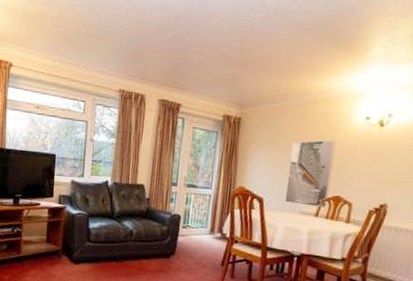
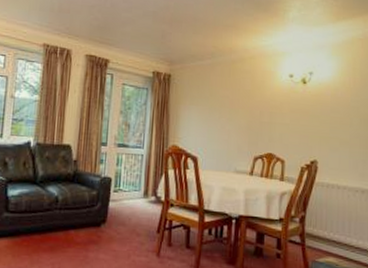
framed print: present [285,139,336,207] -> none [219,96,264,165]

